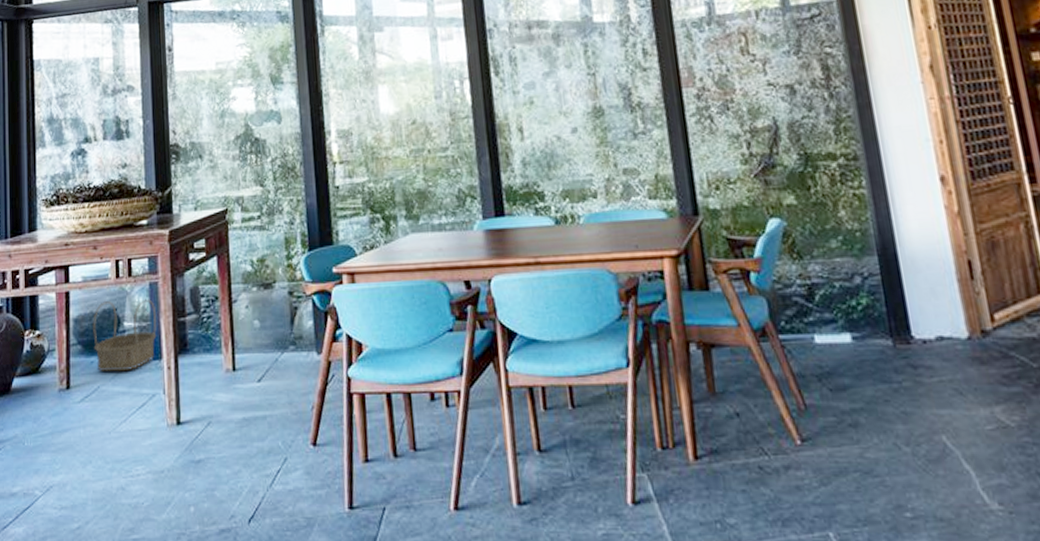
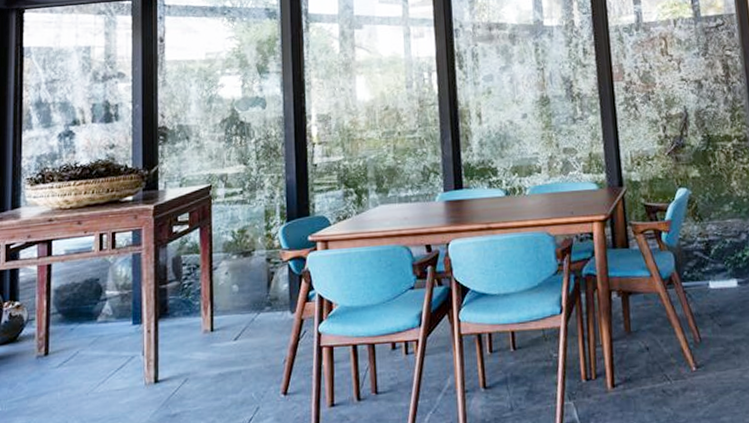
basket: present [92,299,157,372] -> none [73,269,138,337]

